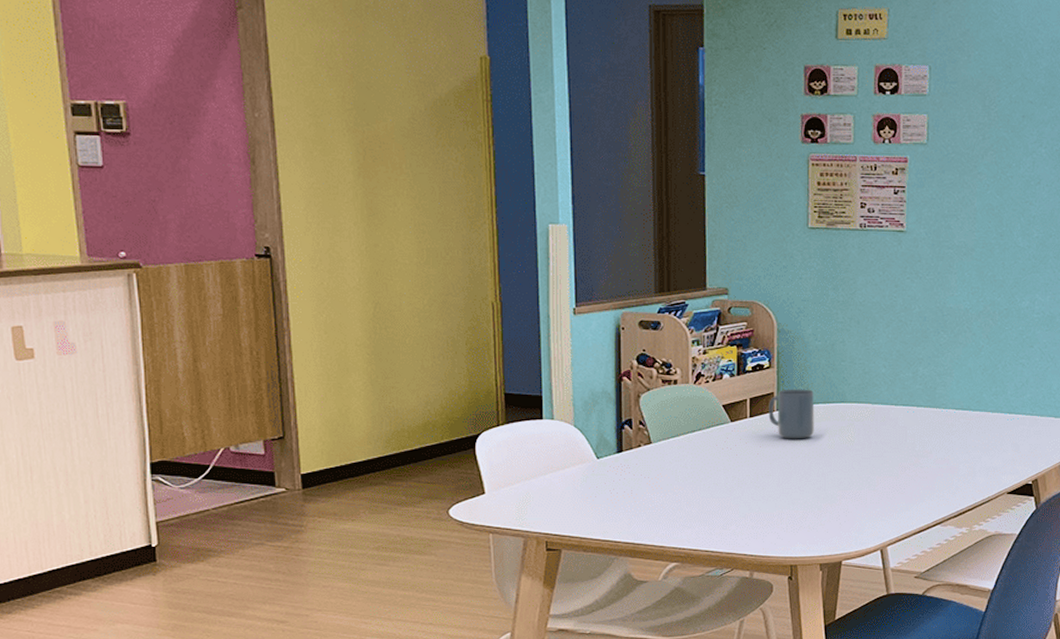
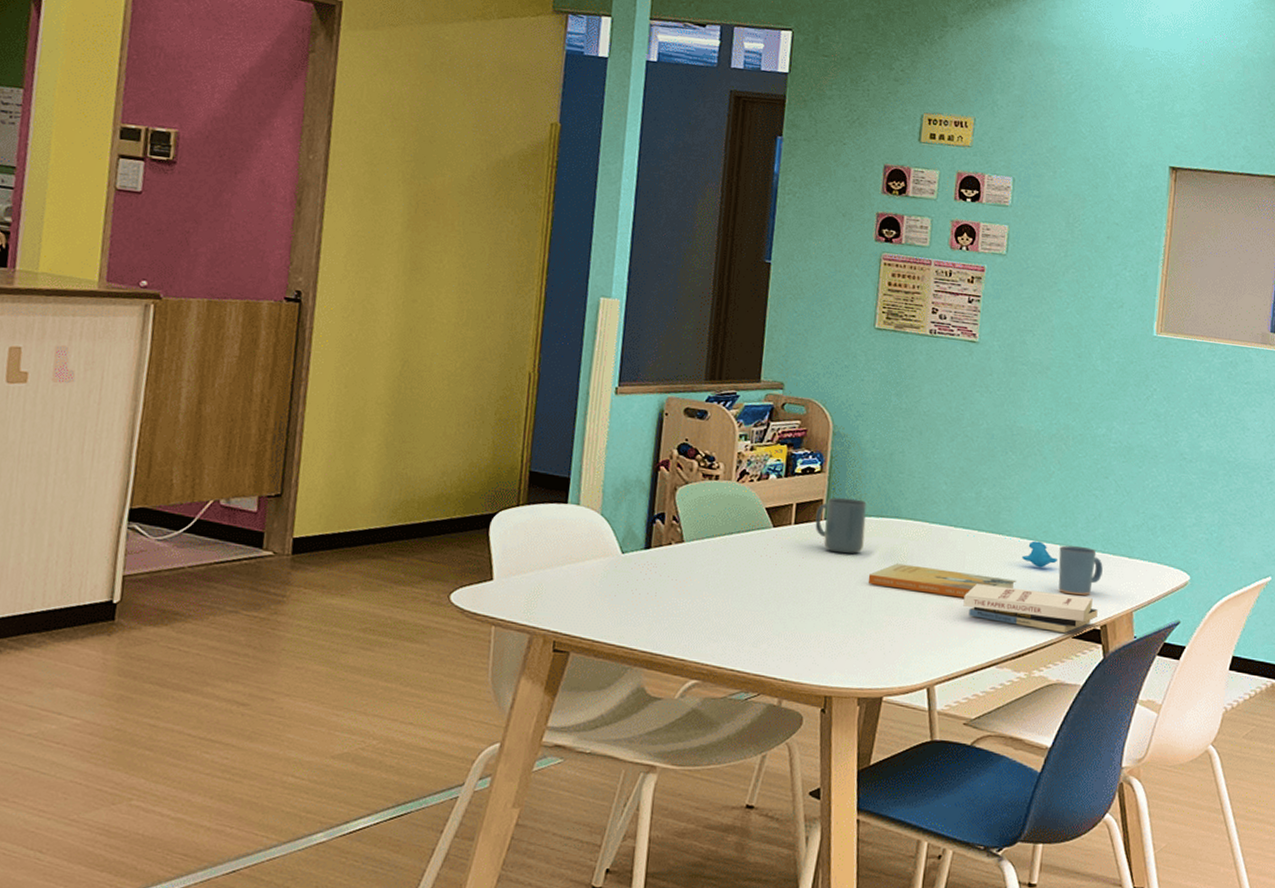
book: none [820,443,954,468] -> present [868,563,1016,598]
books: none [908,454,1029,489] -> present [963,584,1098,633]
toy animal: none [958,411,990,434] -> present [1022,541,1057,568]
mug: none [991,412,1032,456] -> present [1058,545,1103,596]

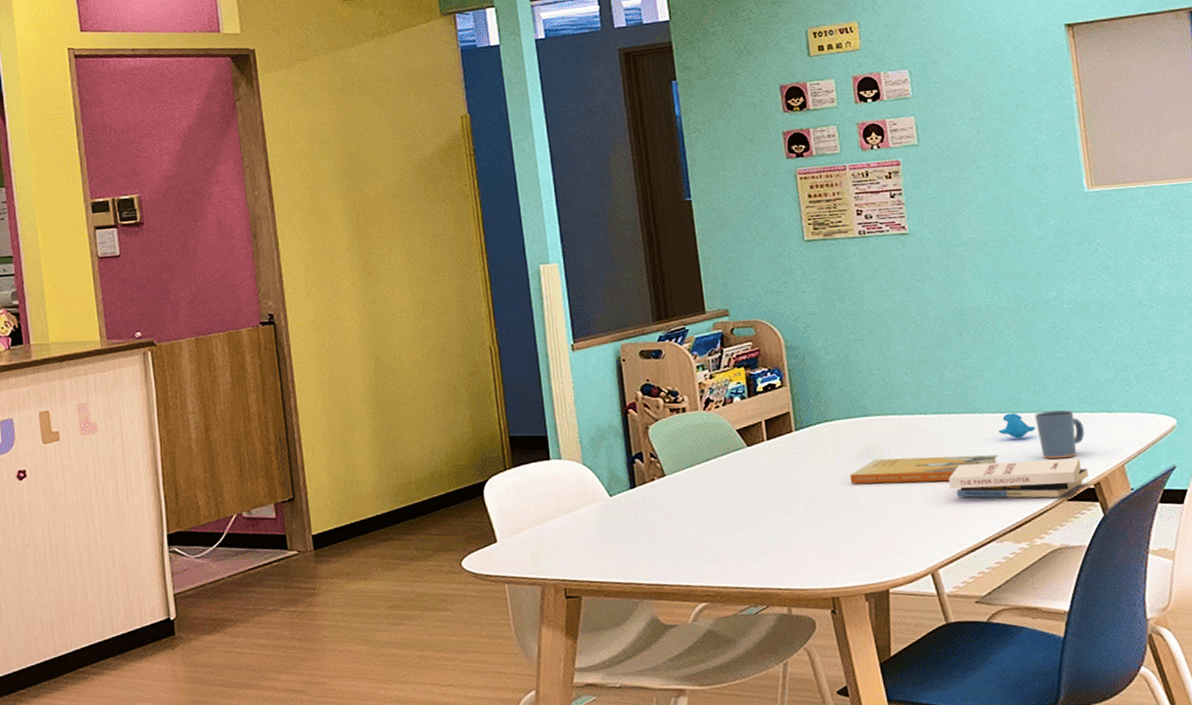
cup: present [815,497,867,554] -> none [785,405,839,460]

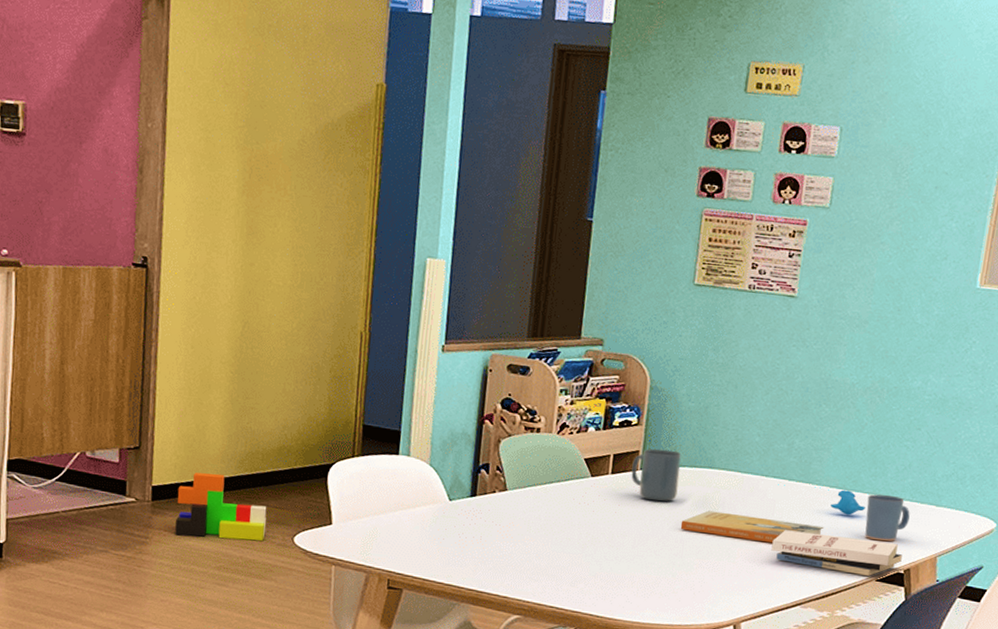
toy blocks: none [337,511,433,581] -> present [175,472,267,541]
cup: none [785,405,839,460] -> present [631,448,682,502]

